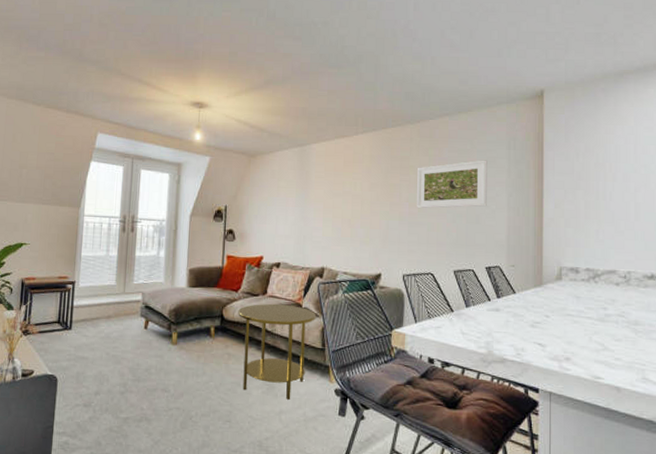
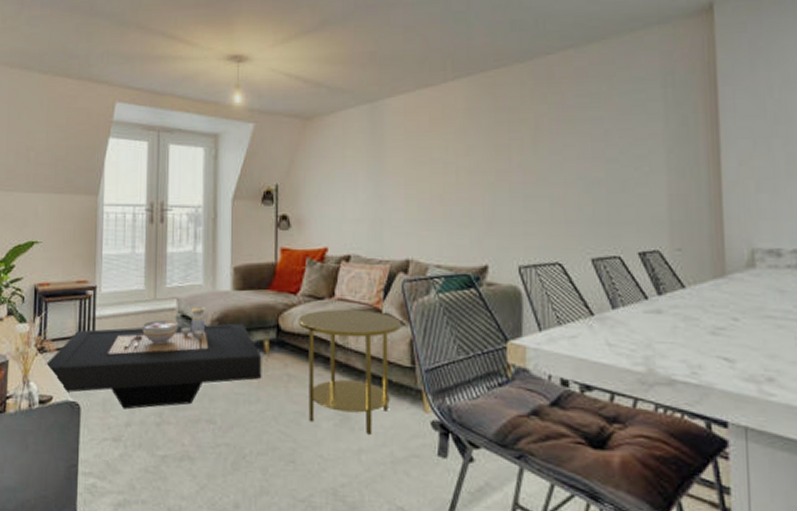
coffee table: none [28,300,209,381] -> present [45,307,262,410]
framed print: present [417,160,488,209] -> none [533,104,636,176]

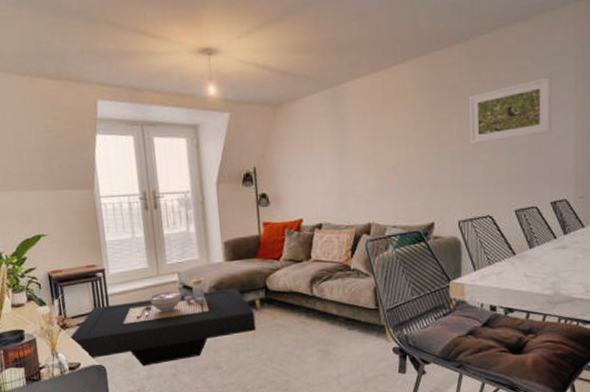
side table: present [298,309,402,435] -> none [282,267,367,363]
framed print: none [533,104,636,176] -> present [469,77,551,145]

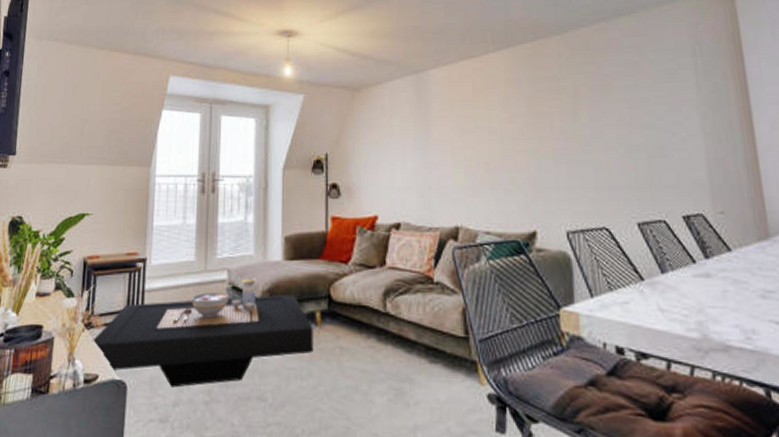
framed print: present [469,77,551,145] -> none [571,73,673,143]

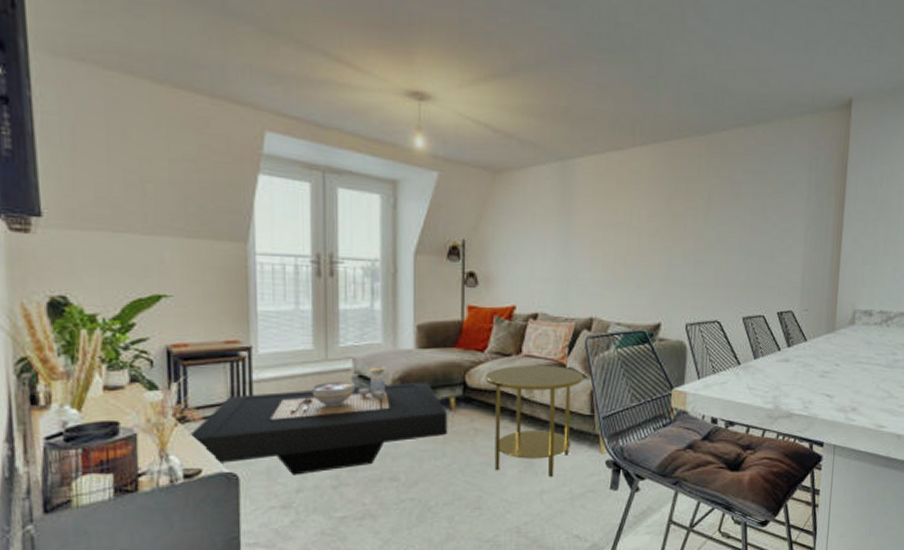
side table: none [350,277,454,410] -> present [485,365,584,477]

